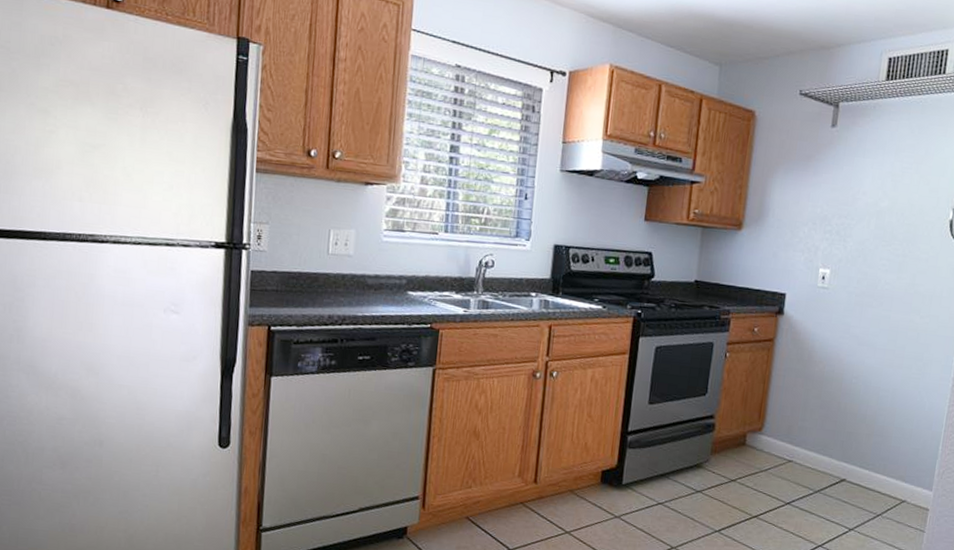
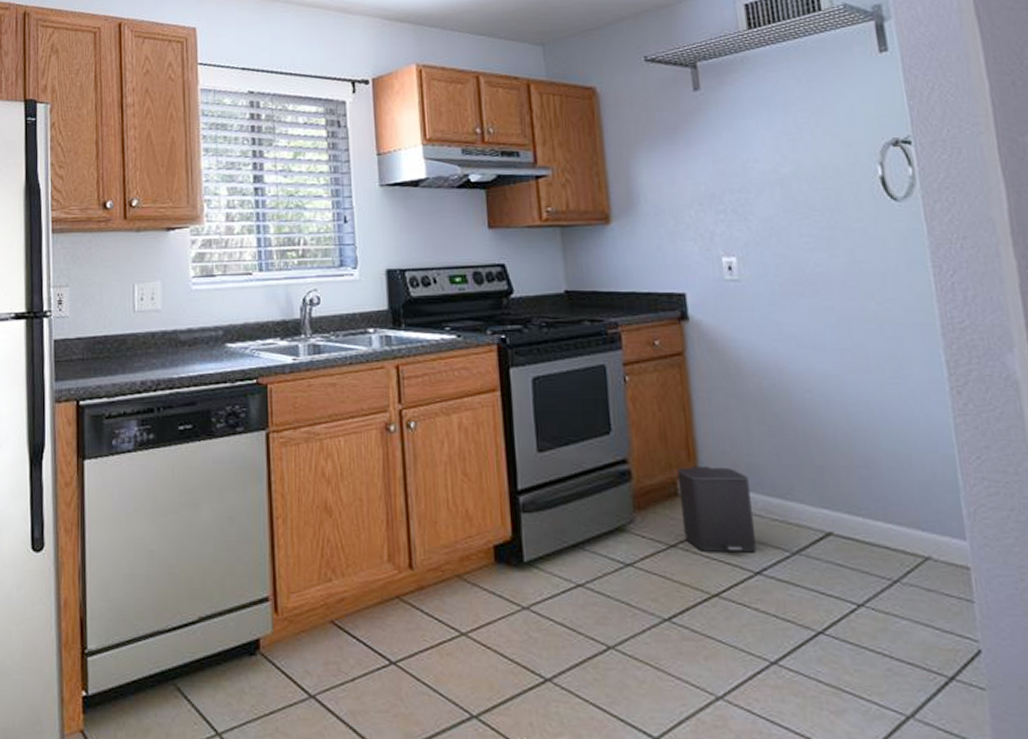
pedal bin: none [743,425,798,489] -> present [677,466,756,553]

